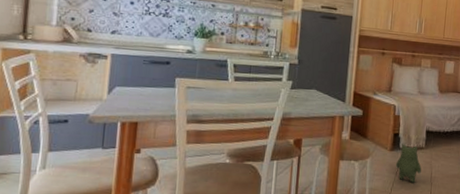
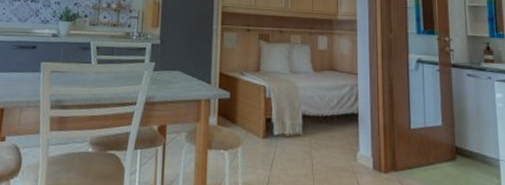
plush toy: present [395,144,421,183] -> none [270,130,300,177]

